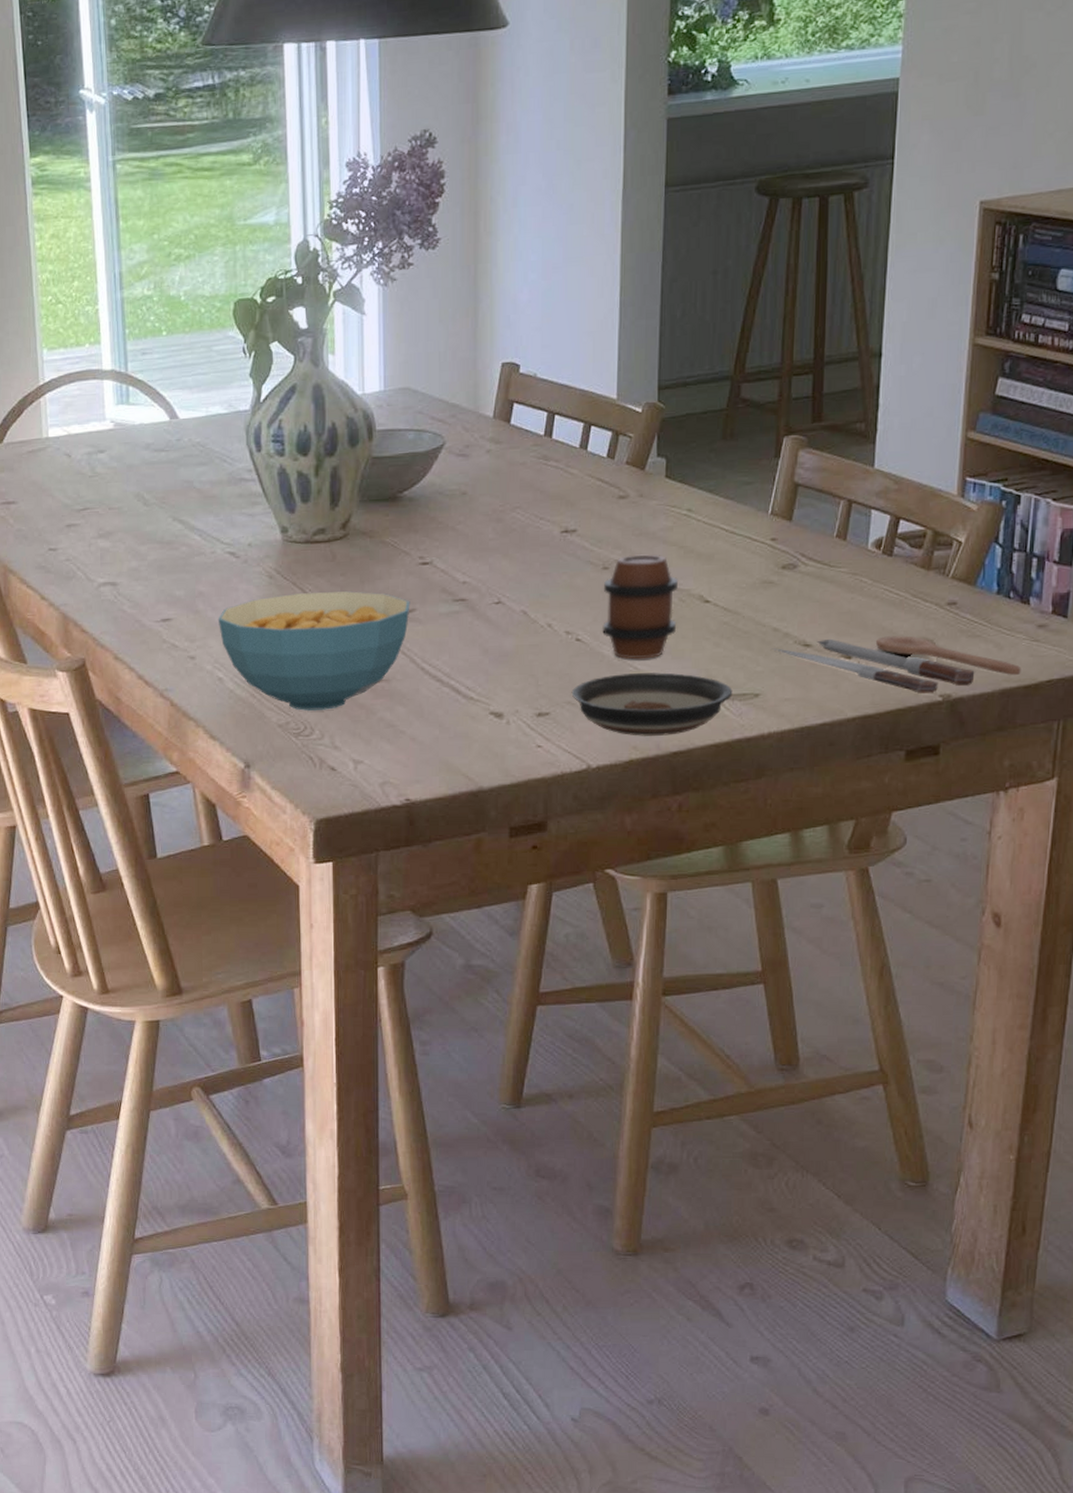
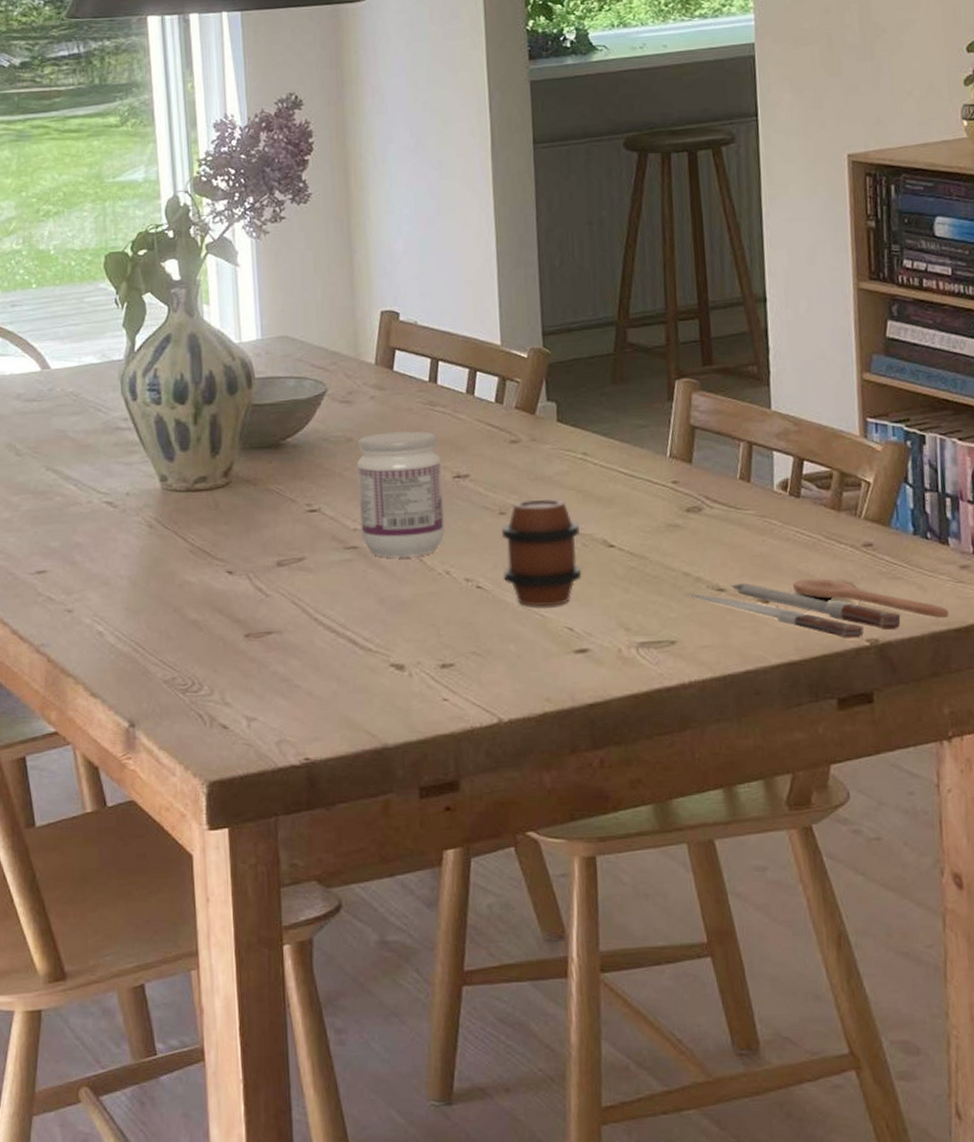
cereal bowl: present [217,591,410,711] -> none [96,540,300,666]
jam: none [469,485,551,611] -> present [356,431,445,558]
saucer: present [571,672,733,736] -> none [476,620,647,688]

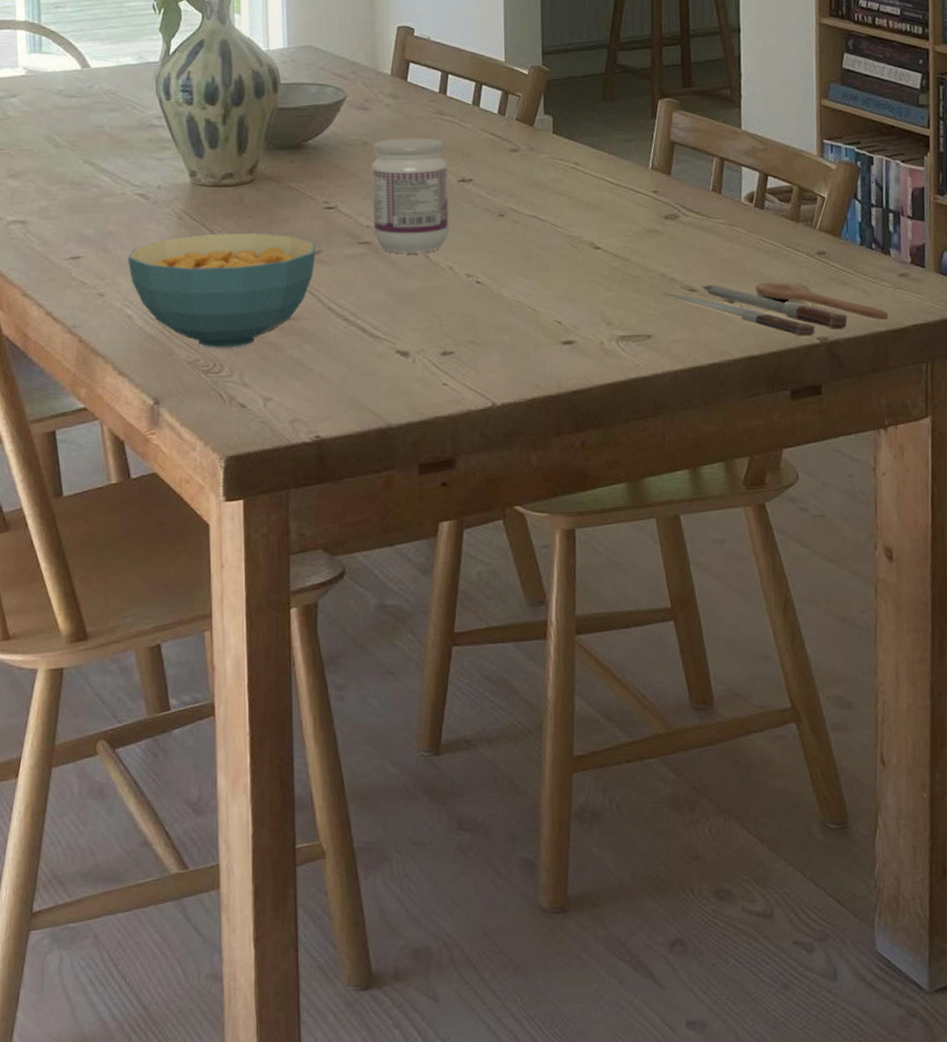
cereal bowl: none [96,540,300,666] -> present [127,233,316,349]
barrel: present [502,498,582,607] -> none [501,203,571,302]

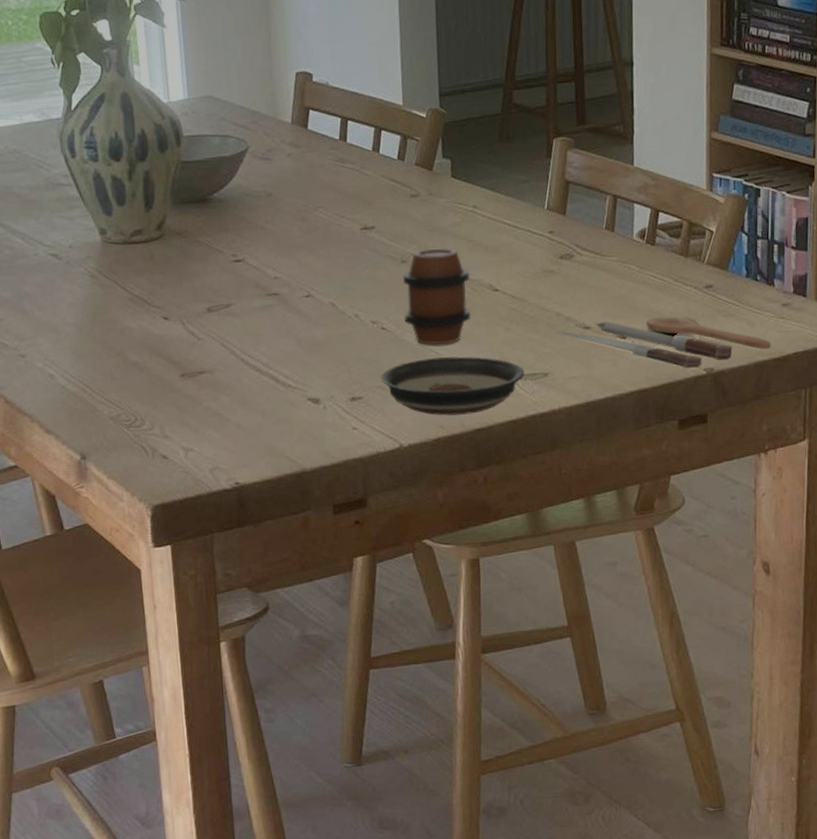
cereal bowl: present [127,233,316,349] -> none [45,288,227,403]
jam: present [371,137,449,254] -> none [275,186,354,304]
saucer: none [474,314,627,375] -> present [380,356,525,416]
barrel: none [501,203,571,302] -> present [403,248,471,345]

